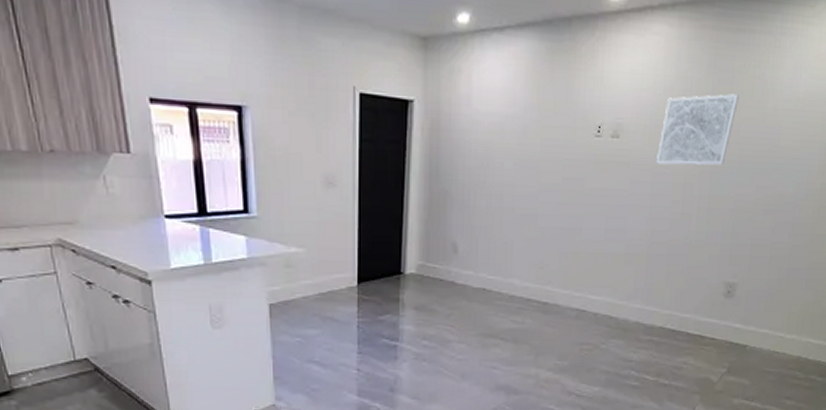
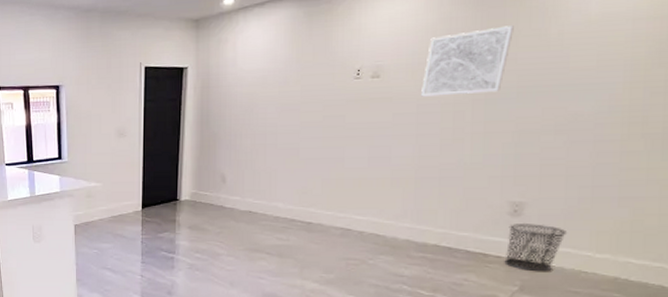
waste bin: none [717,304,767,353] -> present [504,222,567,272]

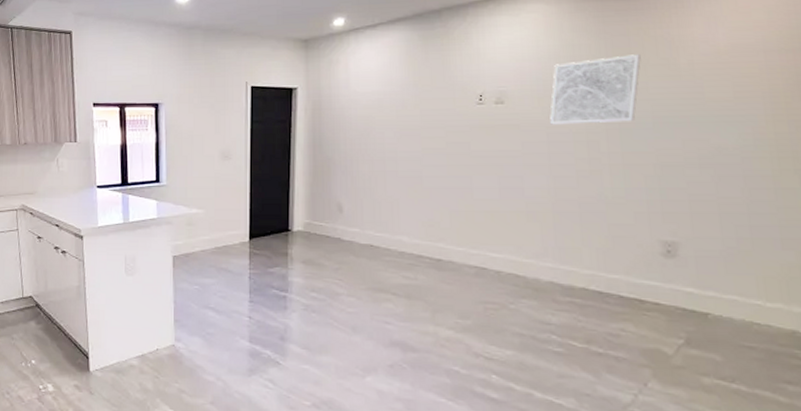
waste bin: present [504,222,567,272] -> none [663,265,730,323]

